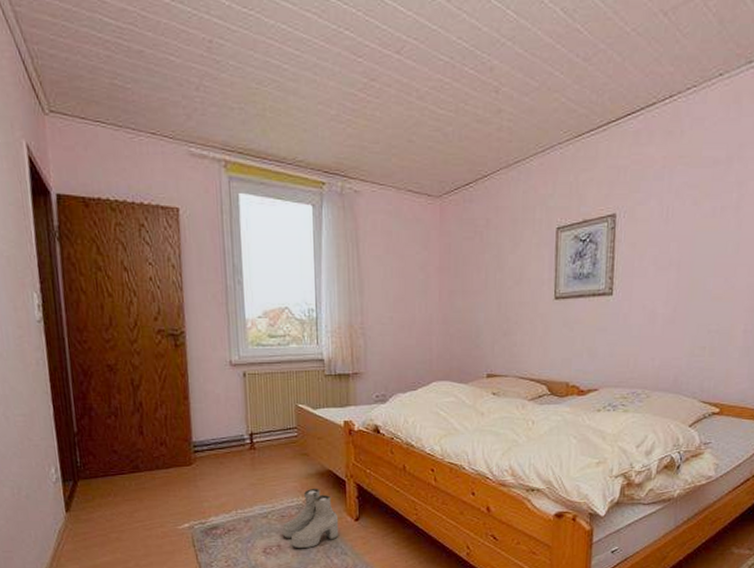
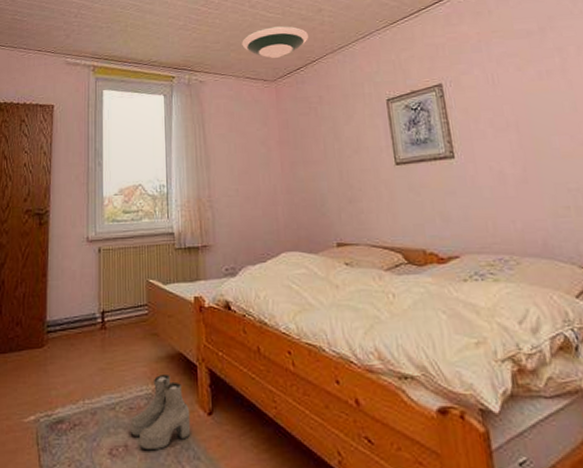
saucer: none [405,128,484,168] -> present [242,26,309,58]

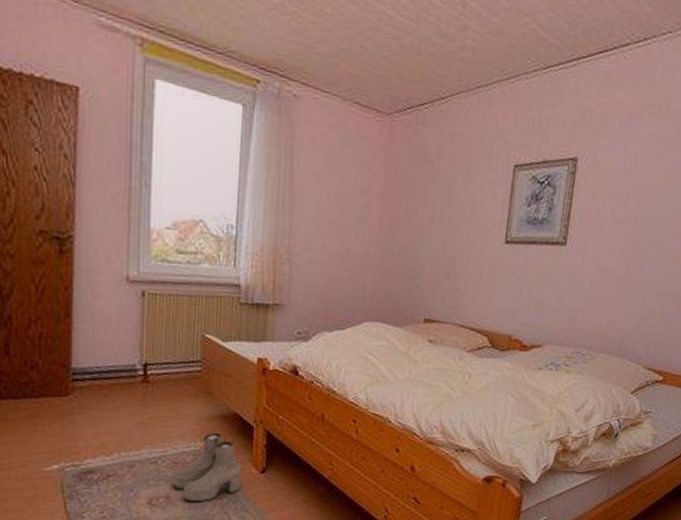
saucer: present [242,26,309,58] -> none [356,36,444,84]

